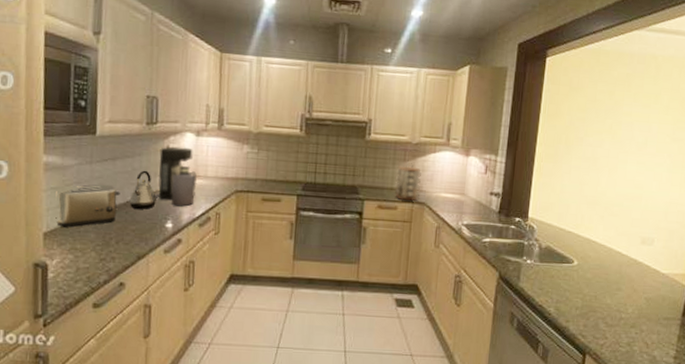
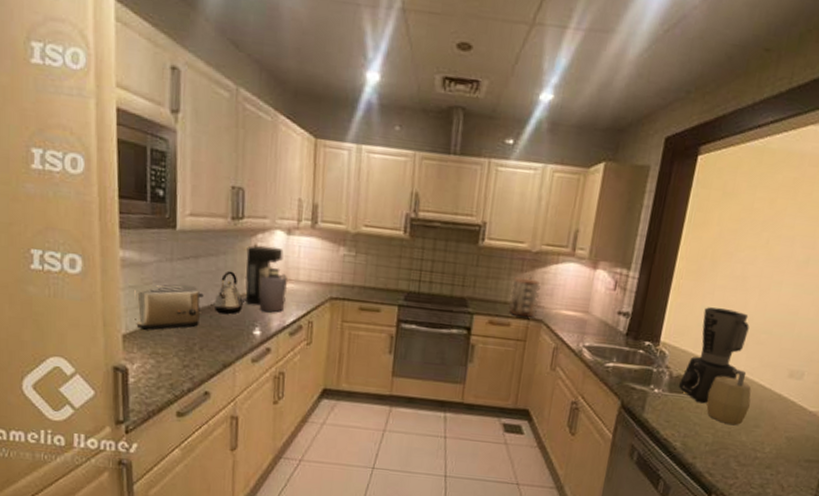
blender: none [547,185,603,271] -> present [678,307,749,404]
soap dispenser: none [573,238,611,290] -> present [706,368,752,426]

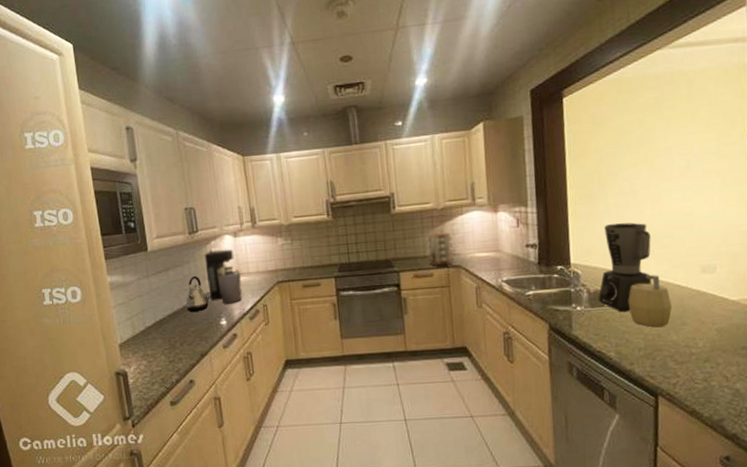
toaster: present [134,284,204,330] -> none [123,293,177,338]

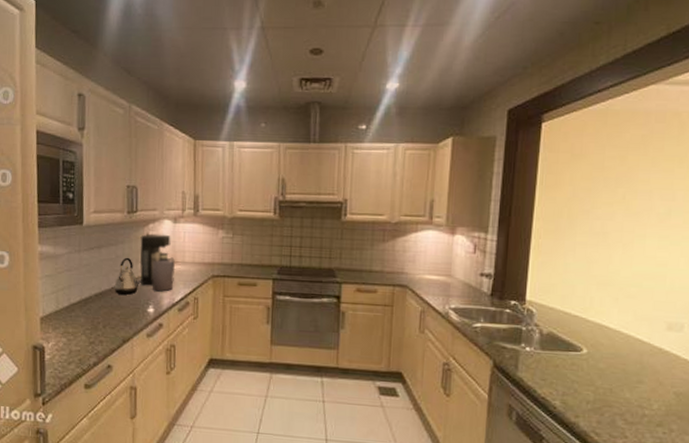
spice rack: present [427,228,454,266] -> none [374,243,402,283]
blender: present [598,222,651,312] -> none [550,264,617,360]
soap dispenser: present [628,274,672,328] -> none [582,323,629,382]

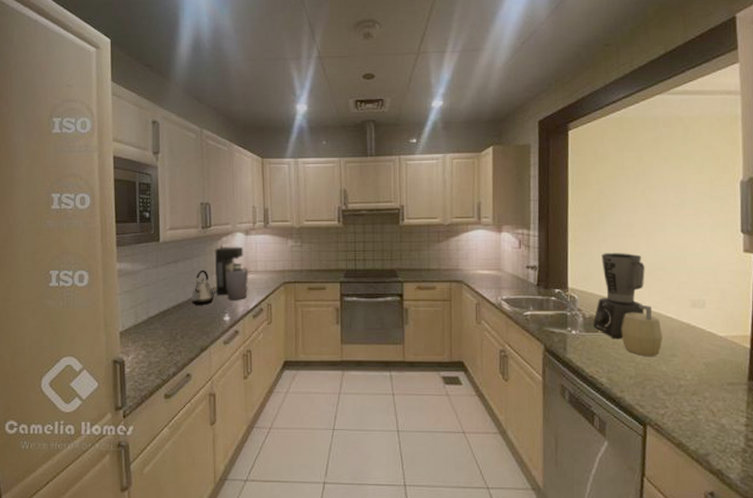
blender: none [550,264,617,360] -> present [592,253,645,340]
soap dispenser: none [582,323,629,382] -> present [621,304,662,357]

